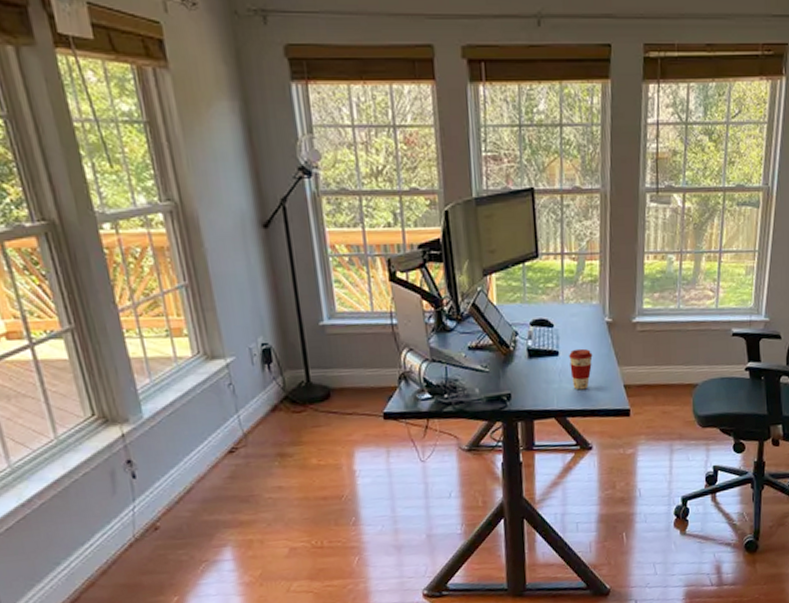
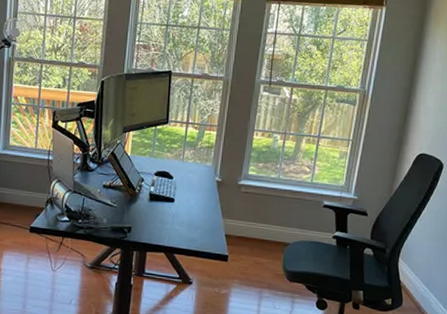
coffee cup: present [569,348,593,390] -> none [182,199,202,233]

